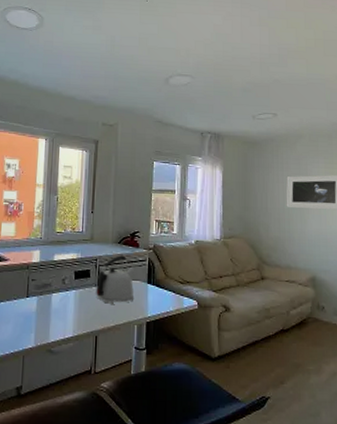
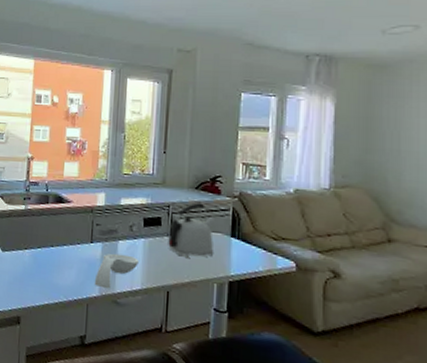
spoon rest: none [29,305,70,340] -> present [94,253,139,289]

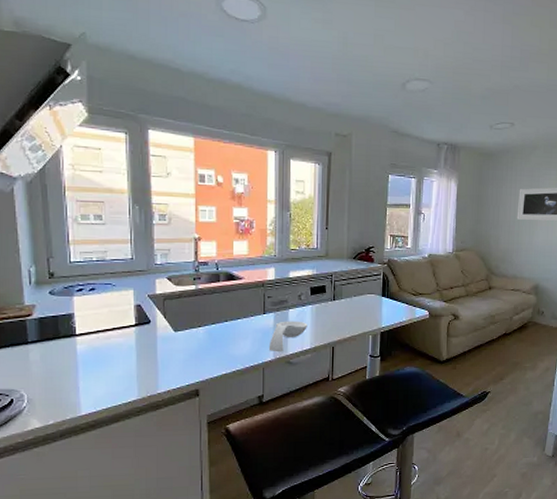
kettle: present [168,202,216,258] -> none [332,270,370,317]

